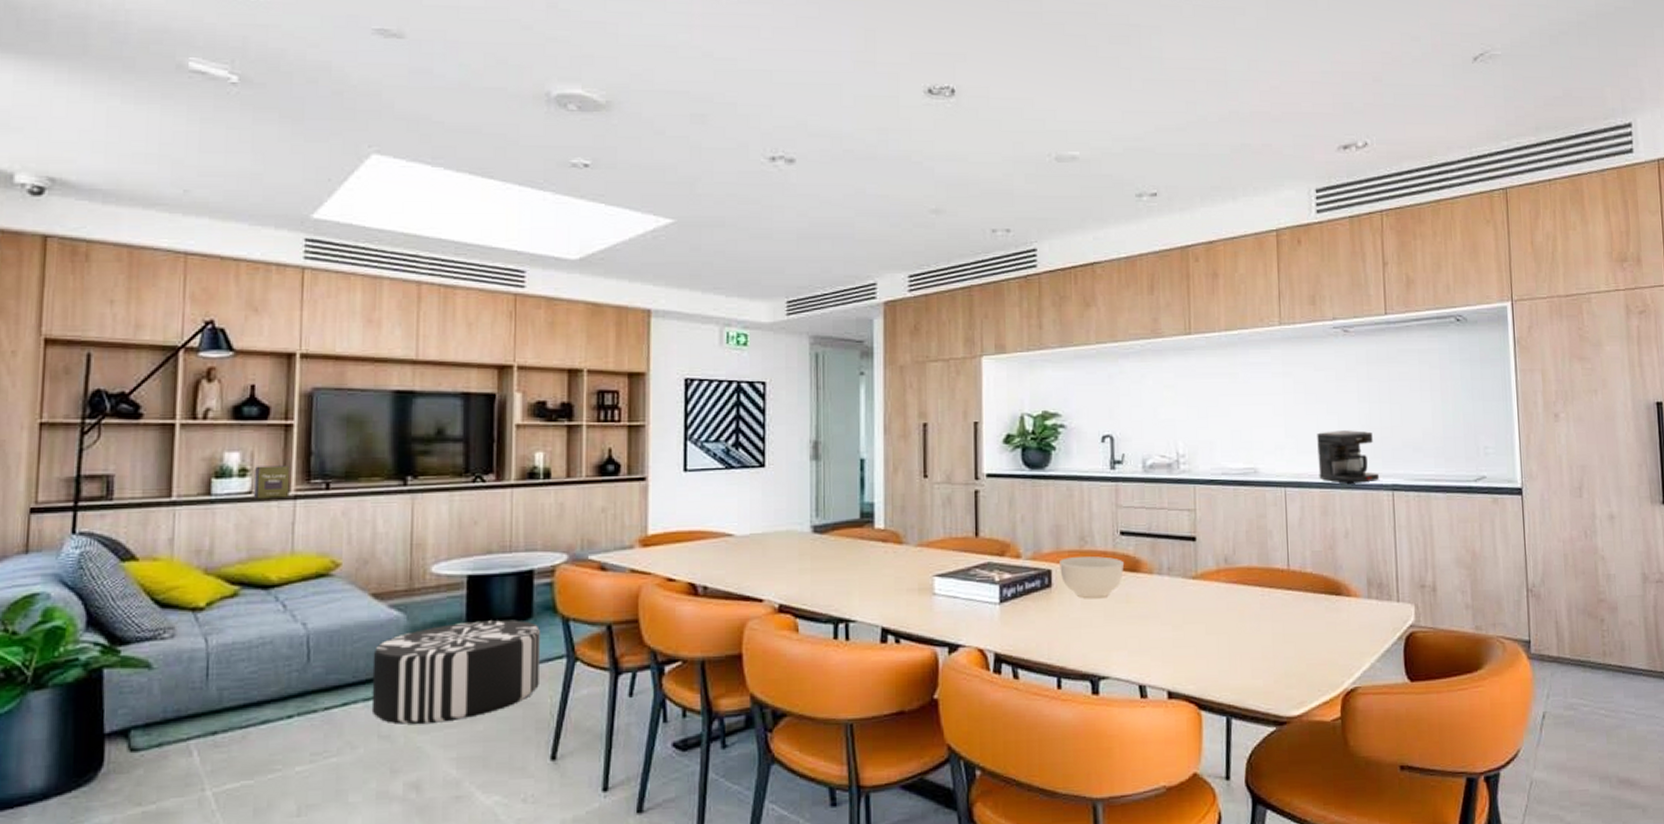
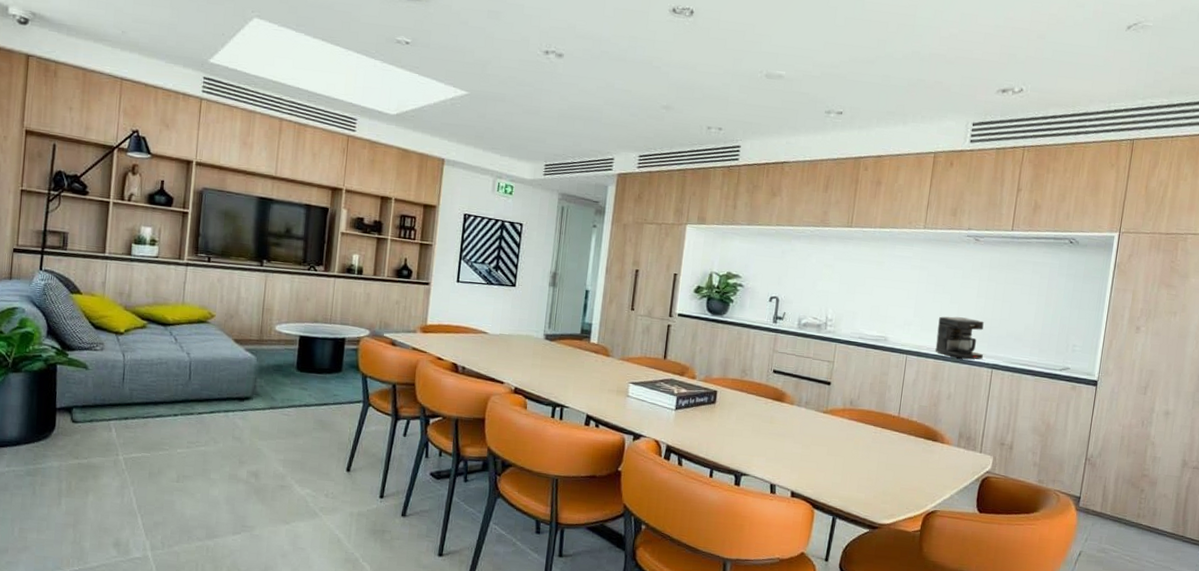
books: present [253,465,290,499] -> none [159,239,185,265]
pouf: present [371,620,541,724] -> none [229,368,347,434]
bowl: present [1059,556,1125,599] -> none [723,383,773,418]

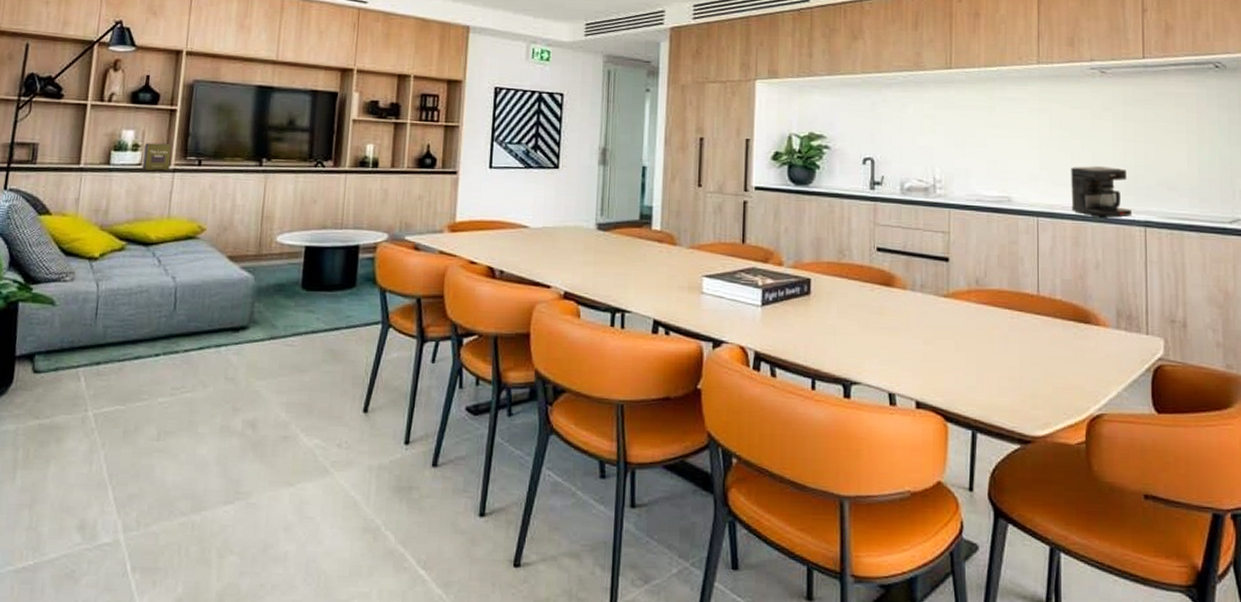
books: none [159,239,185,265] -> present [141,143,172,171]

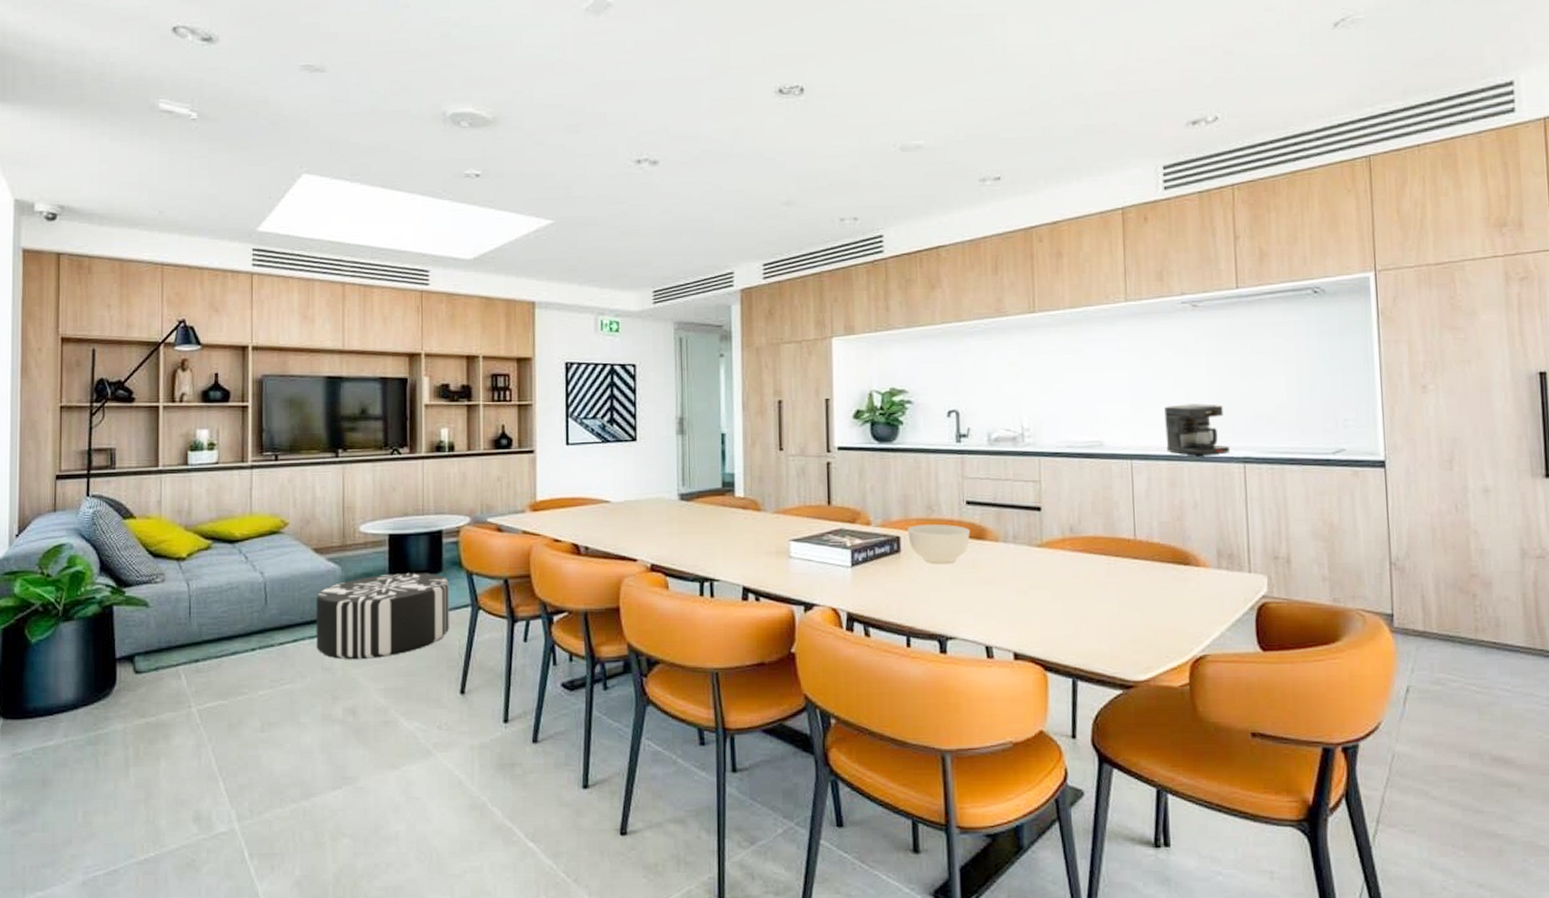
books: present [141,143,172,171] -> none [219,440,247,468]
pouf: none [221,286,362,371] -> present [316,573,450,659]
bowl: none [819,268,880,309] -> present [908,524,971,564]

